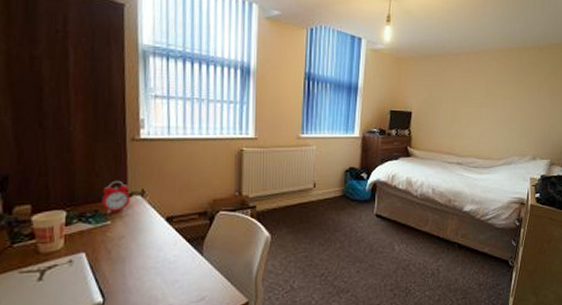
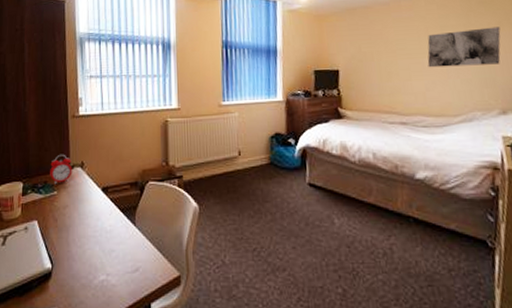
wall art: none [484,86,541,118] -> present [427,27,501,68]

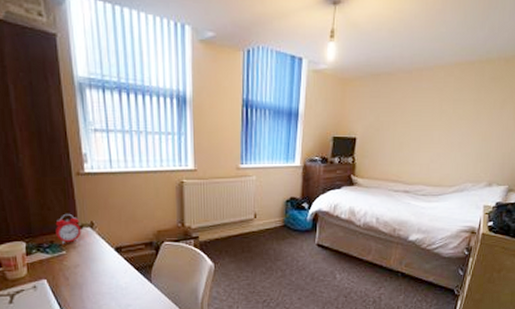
wall art: present [427,27,501,68] -> none [436,104,504,141]

